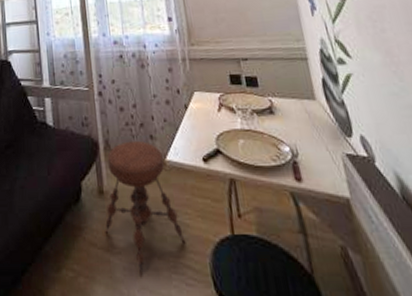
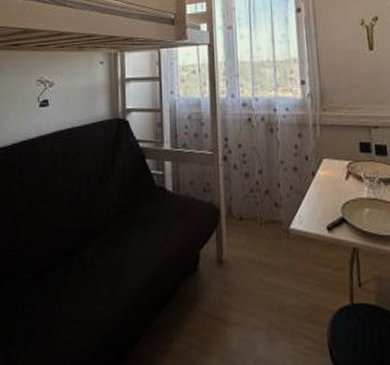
stool: present [105,140,186,278] -> none [222,208,305,349]

